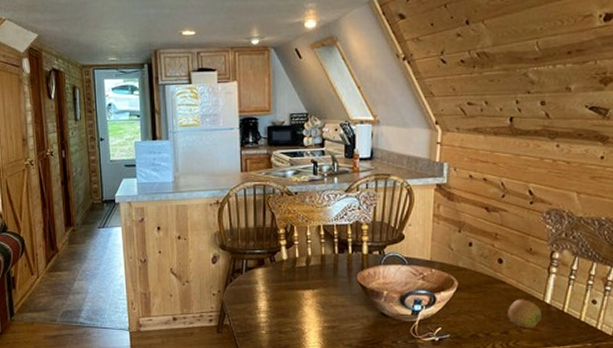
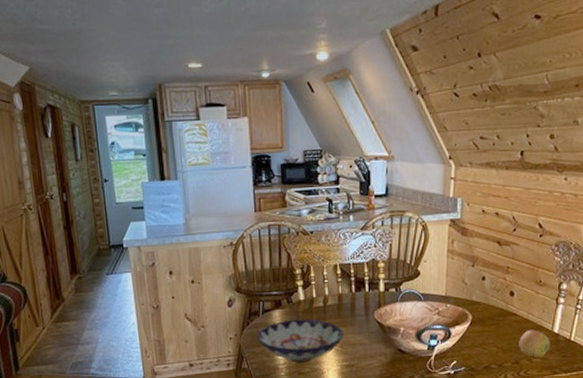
bowl: none [239,278,326,322] -> present [257,319,344,363]

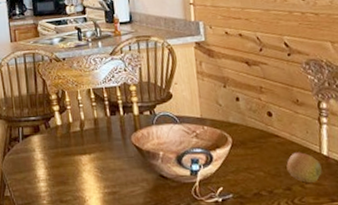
bowl: present [257,319,344,363] -> none [17,144,103,190]

